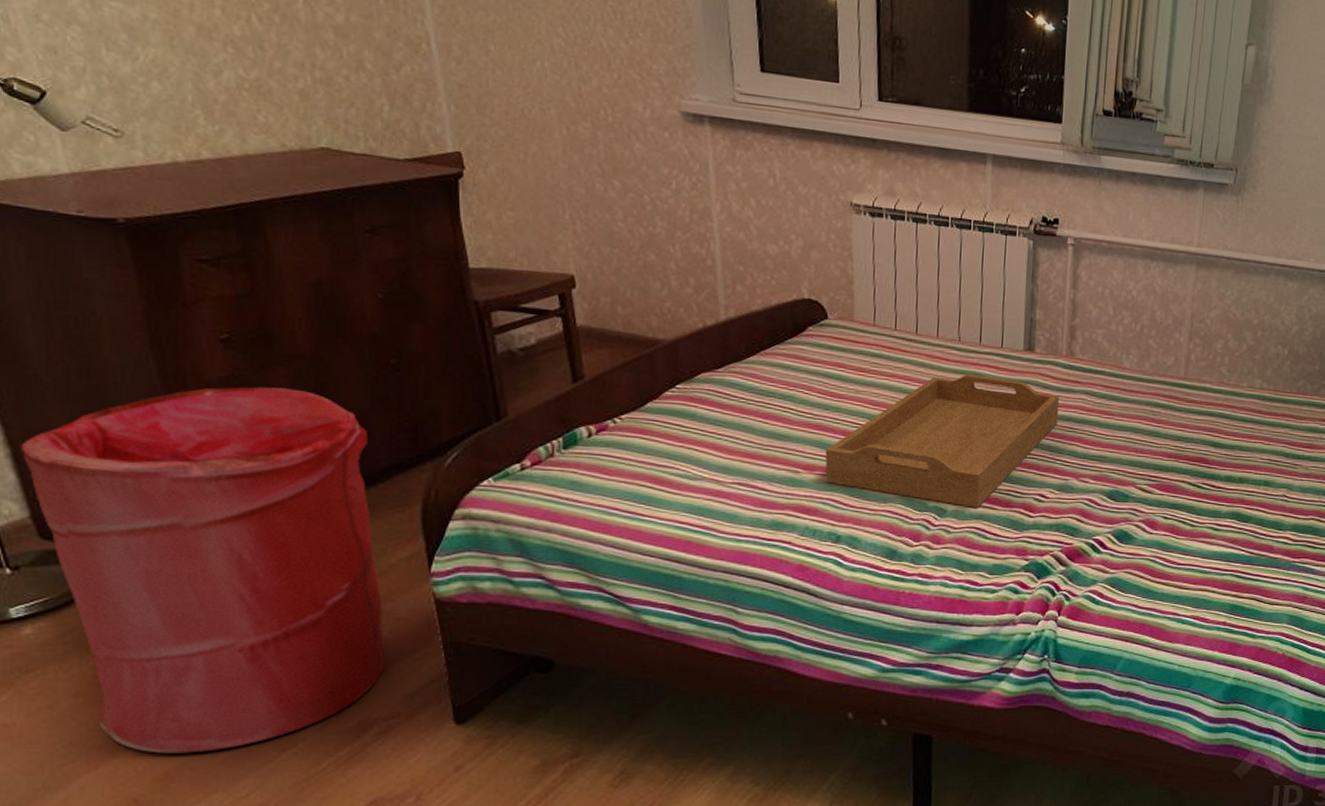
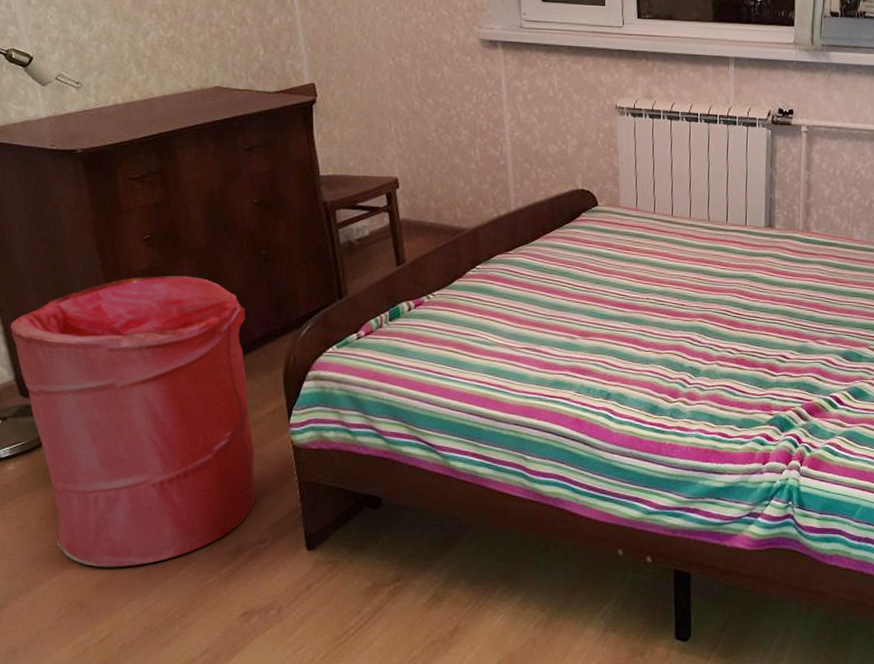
serving tray: present [825,373,1059,508] -> none [596,249,798,368]

